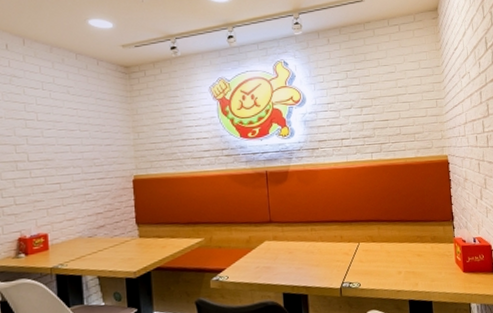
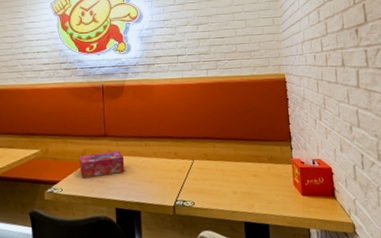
tissue box: none [244,236,292,265] -> present [79,150,125,179]

